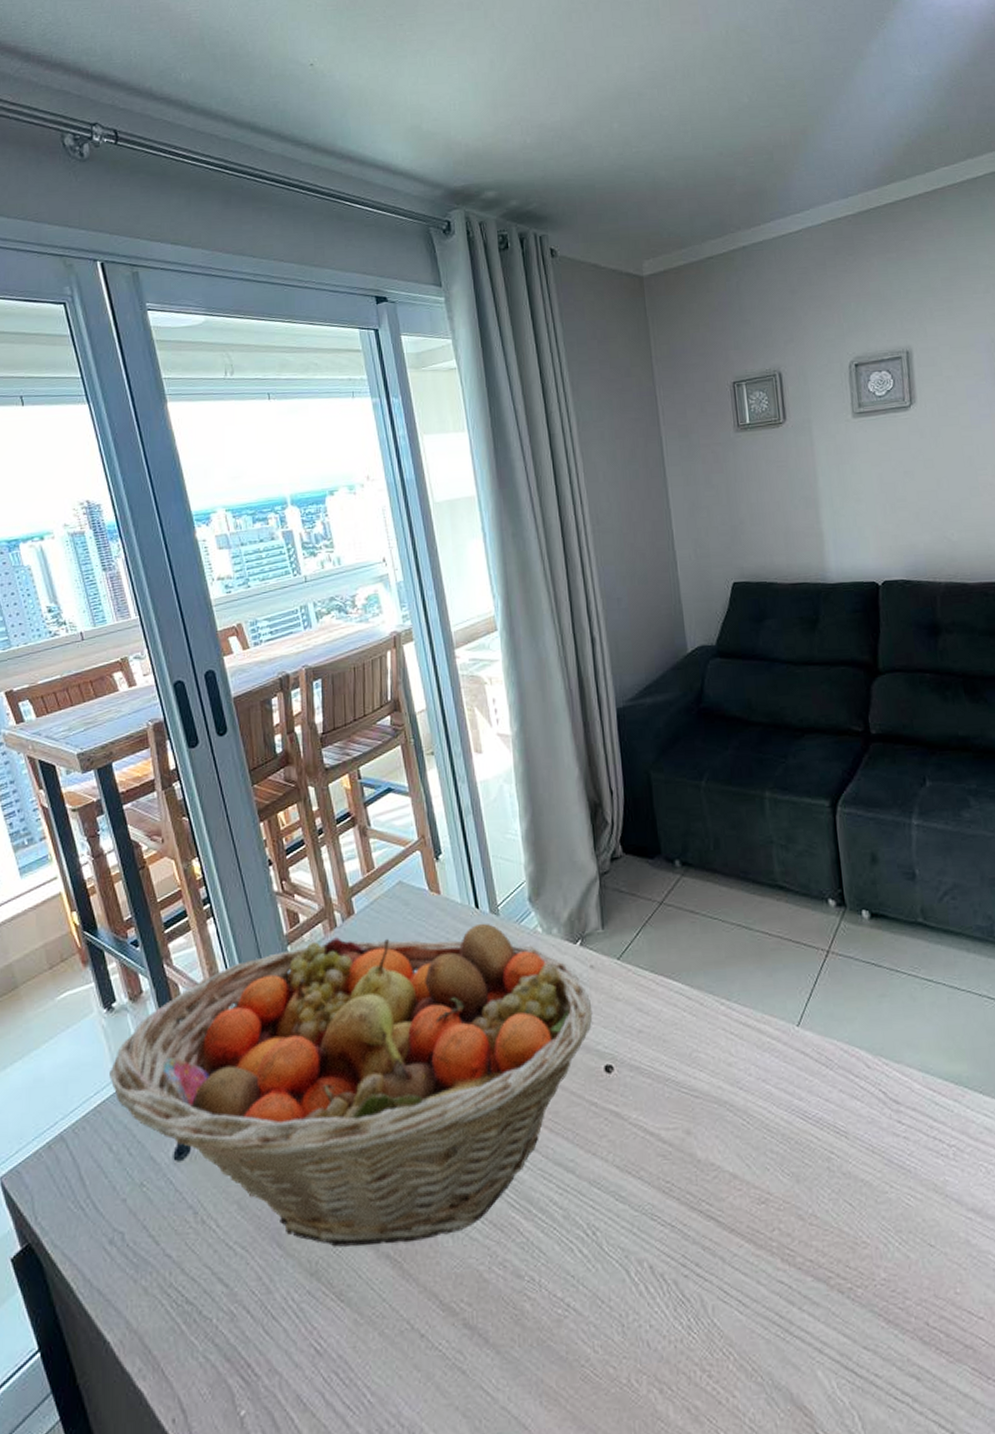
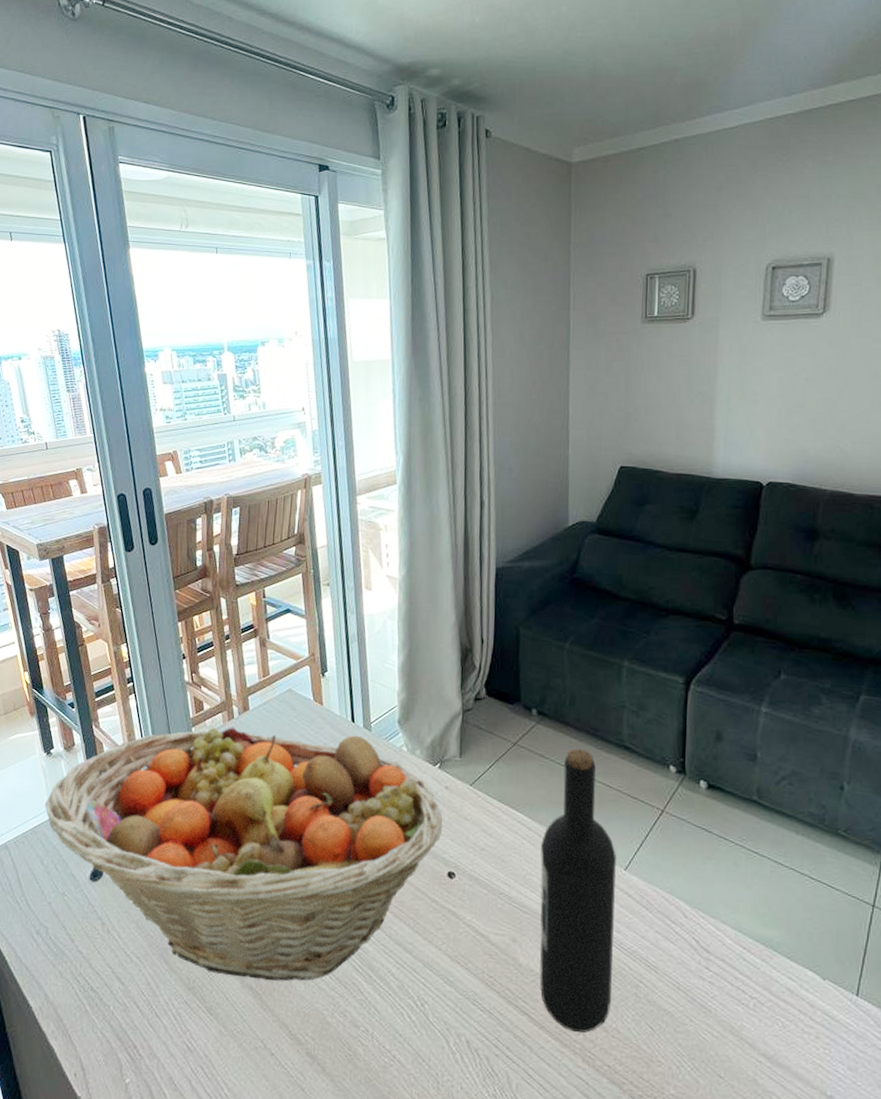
wine bottle: none [704,896,804,1229] -> present [540,748,616,1033]

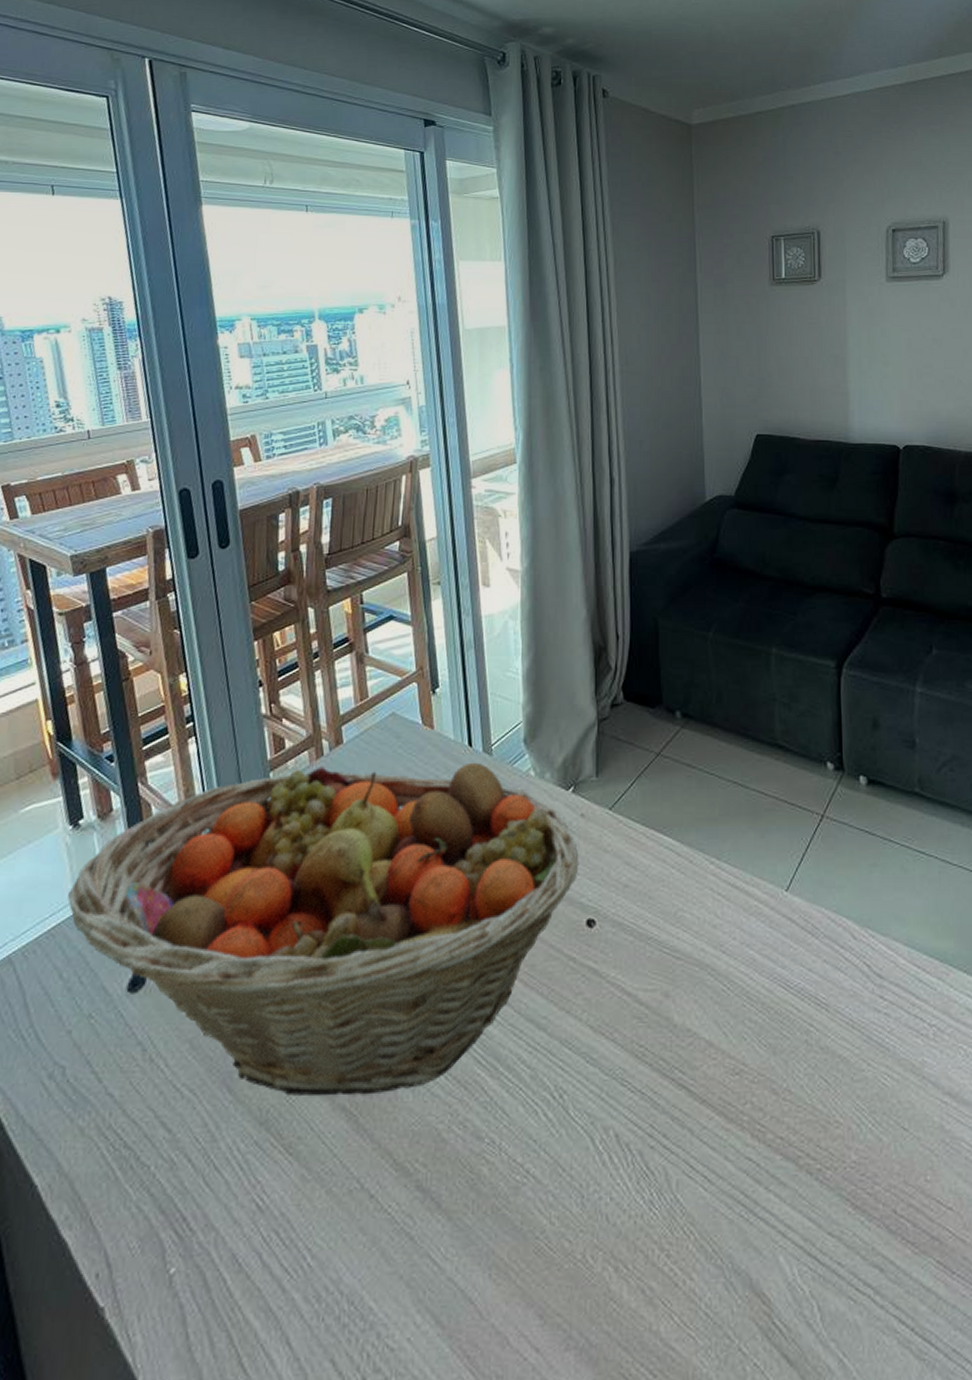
wine bottle: present [540,748,616,1033] -> none [693,752,780,1102]

